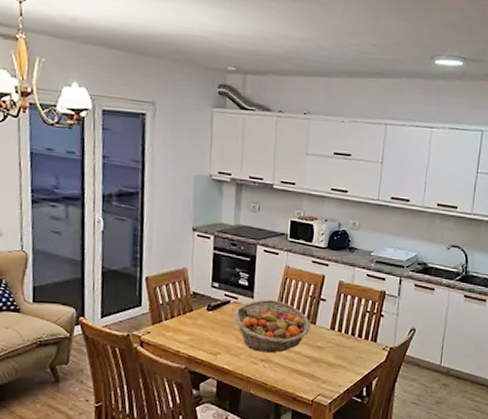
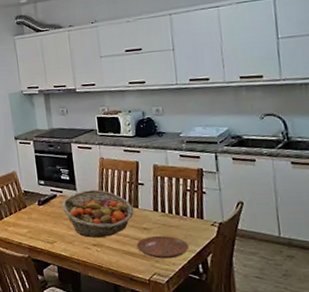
bowl: none [306,356,358,380] -> present [136,236,189,259]

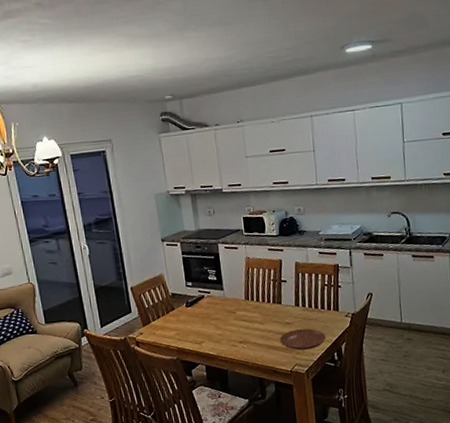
fruit basket: present [62,189,134,238] -> none [209,288,278,335]

